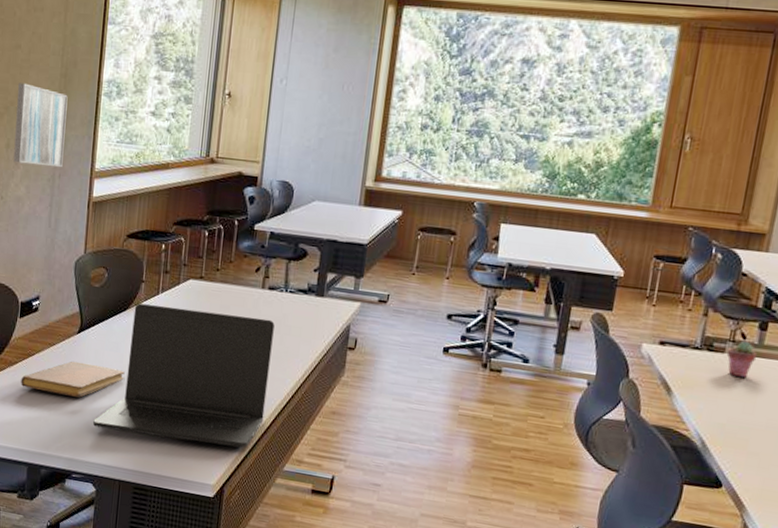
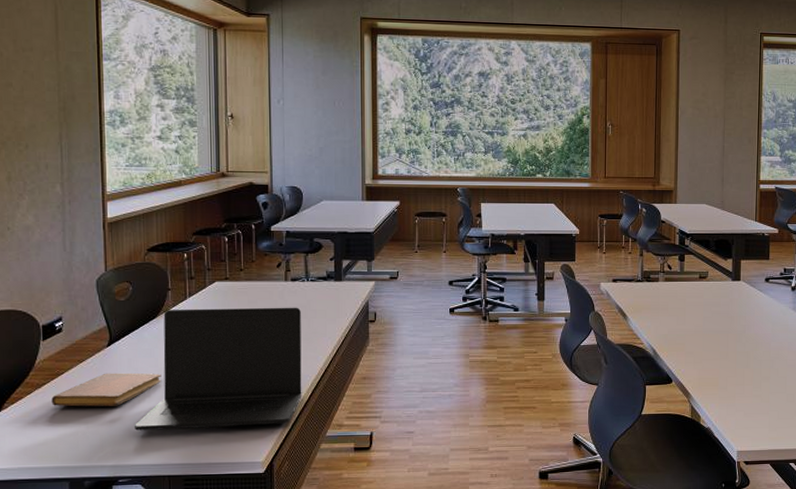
wall art: present [13,83,68,167] -> none [13,118,72,195]
potted succulent: present [726,341,758,377] -> none [660,271,681,297]

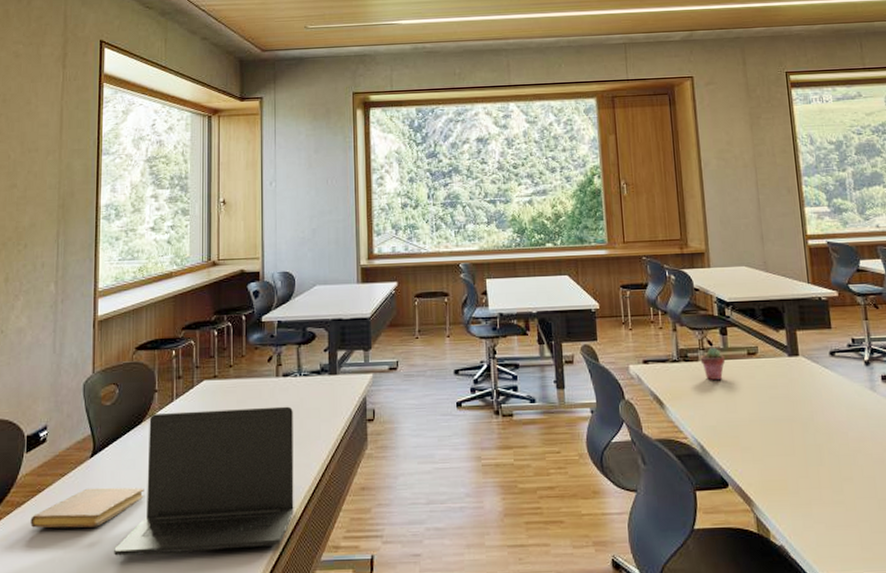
potted succulent: none [660,271,681,297] -> present [700,347,726,380]

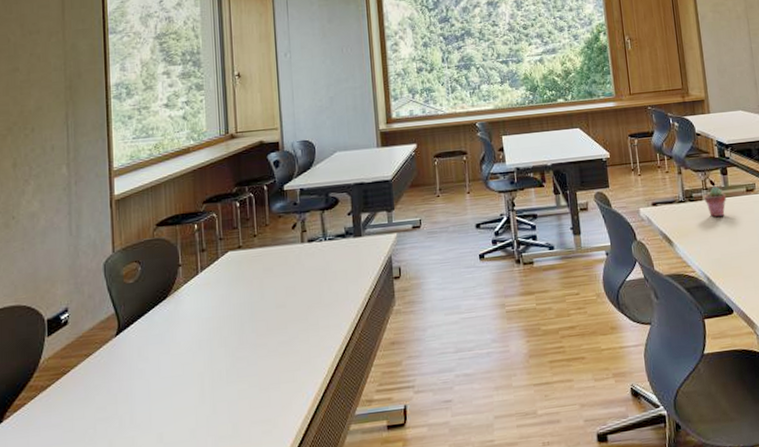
notebook: present [30,487,144,528] -> none [56,361,174,410]
laptop: present [114,406,294,556] -> none [146,270,326,430]

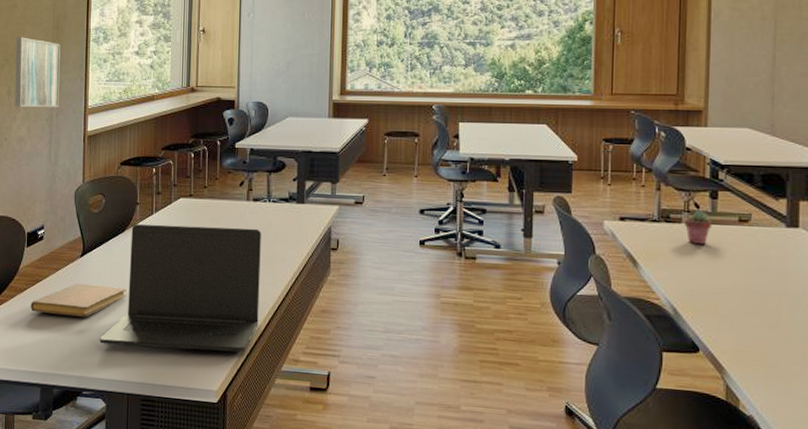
wall art: none [19,102,78,180] -> present [15,37,61,108]
notebook: none [56,361,174,410] -> present [30,283,126,317]
laptop: none [146,270,326,430] -> present [100,224,261,353]

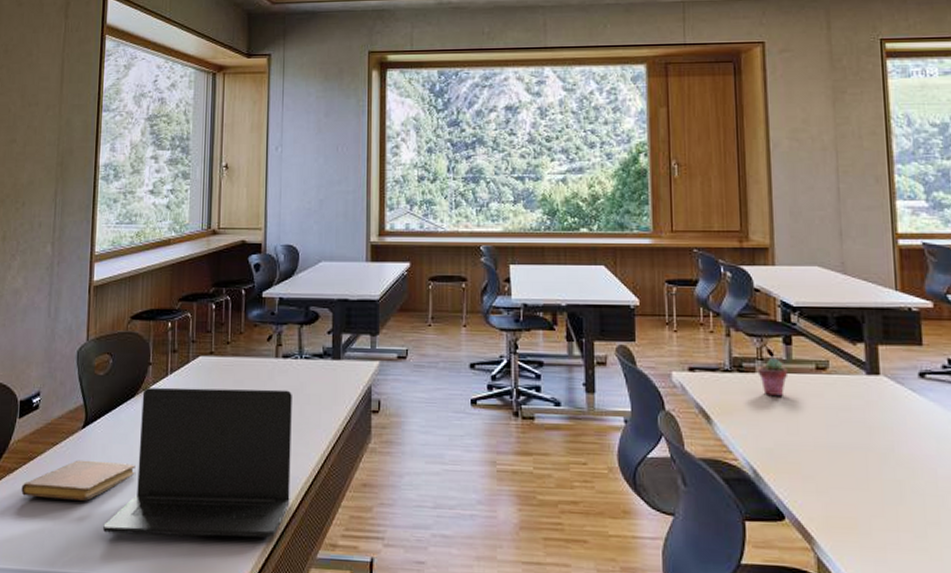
wall art: present [15,37,61,108] -> none [10,175,65,255]

